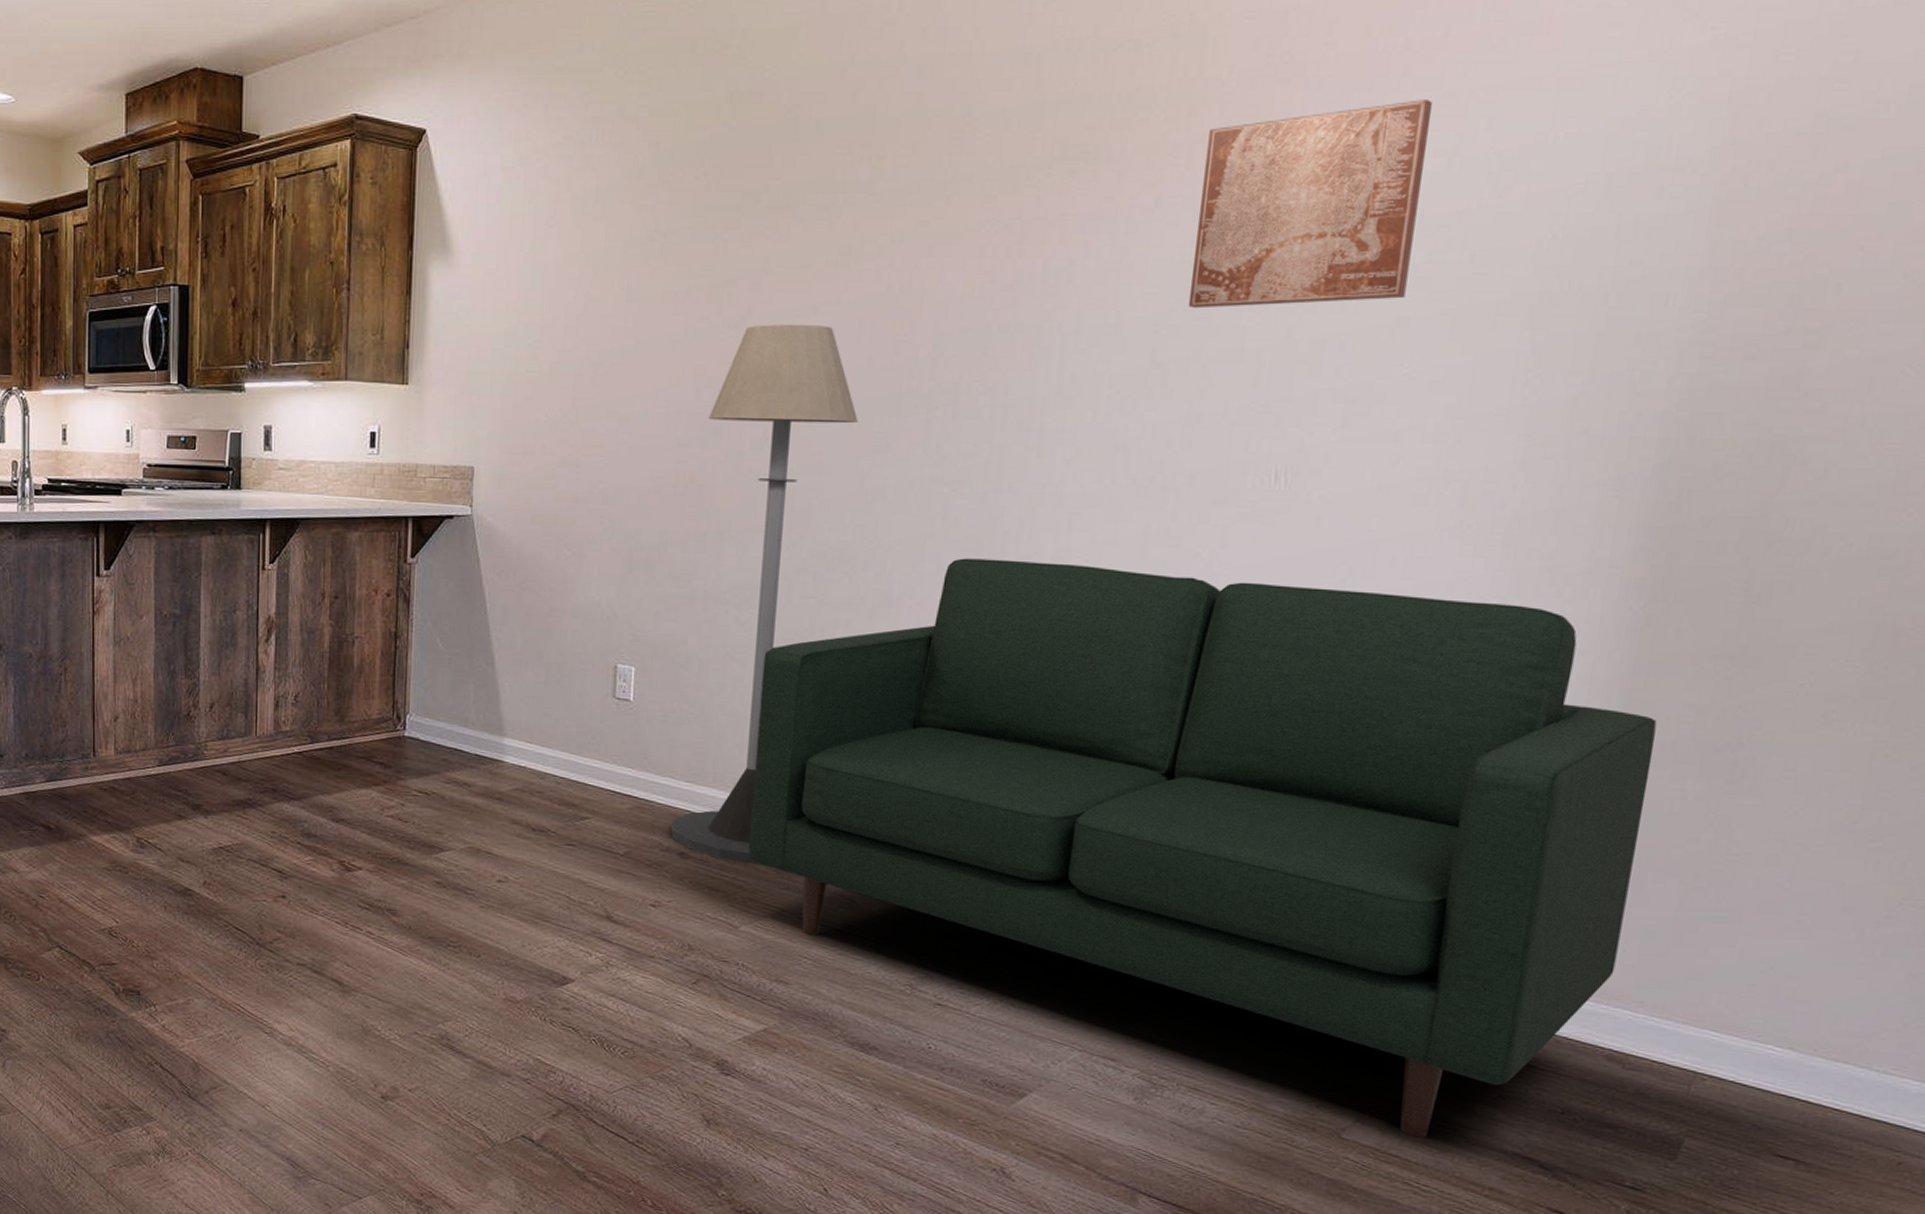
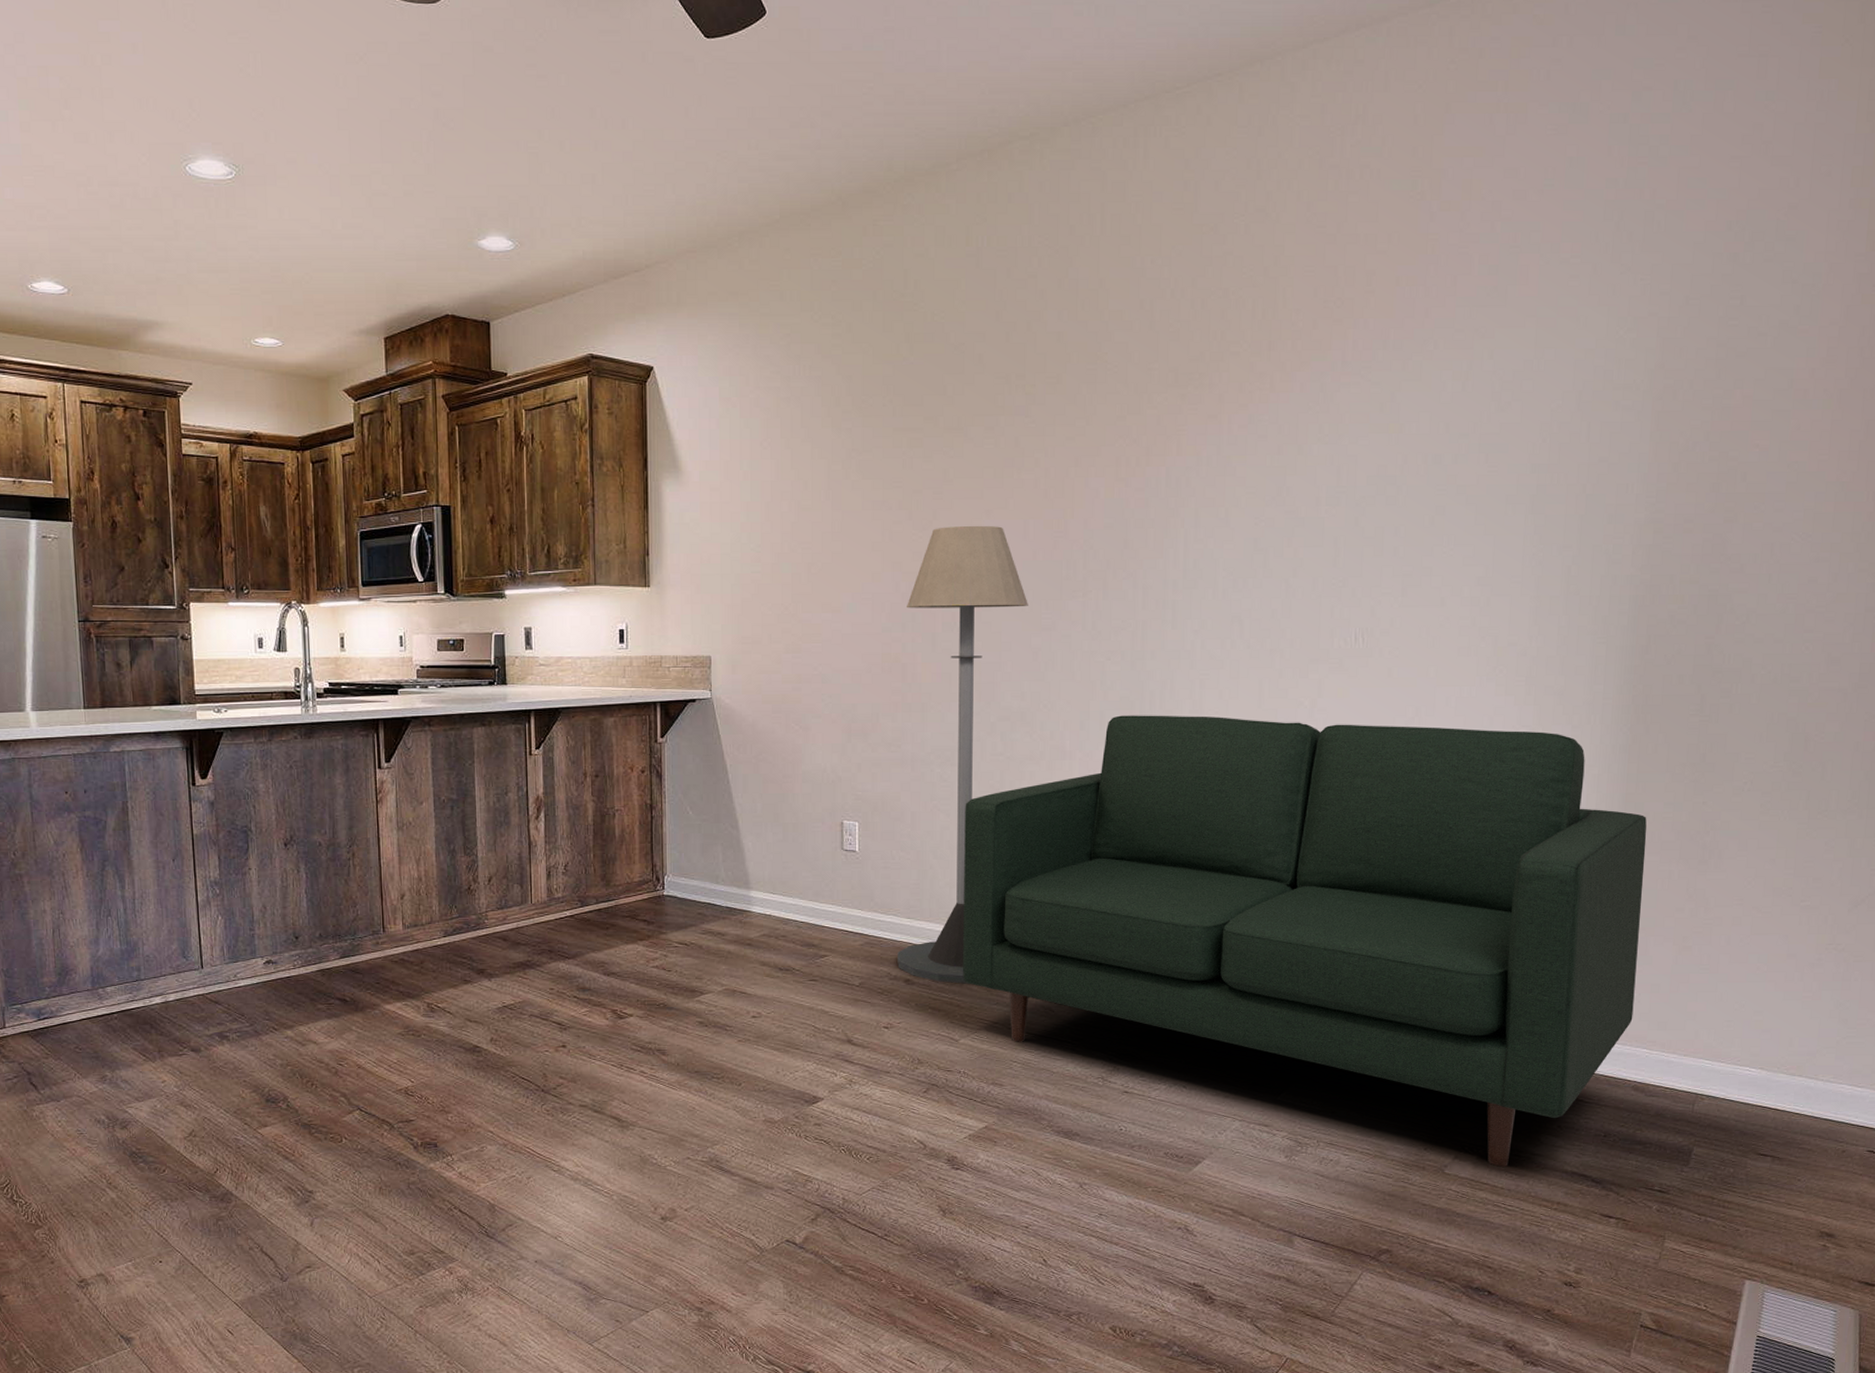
wall art: present [1188,99,1433,309] -> none [1279,335,1449,504]

